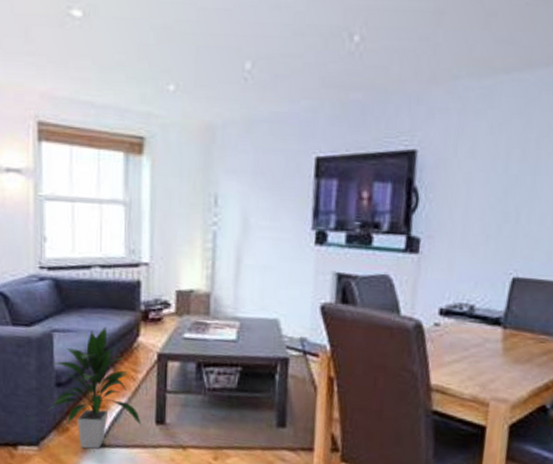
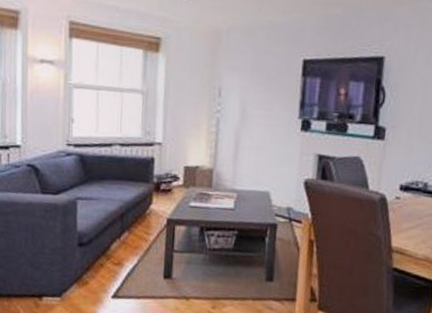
indoor plant: present [47,326,141,449] -> none [69,195,151,300]

